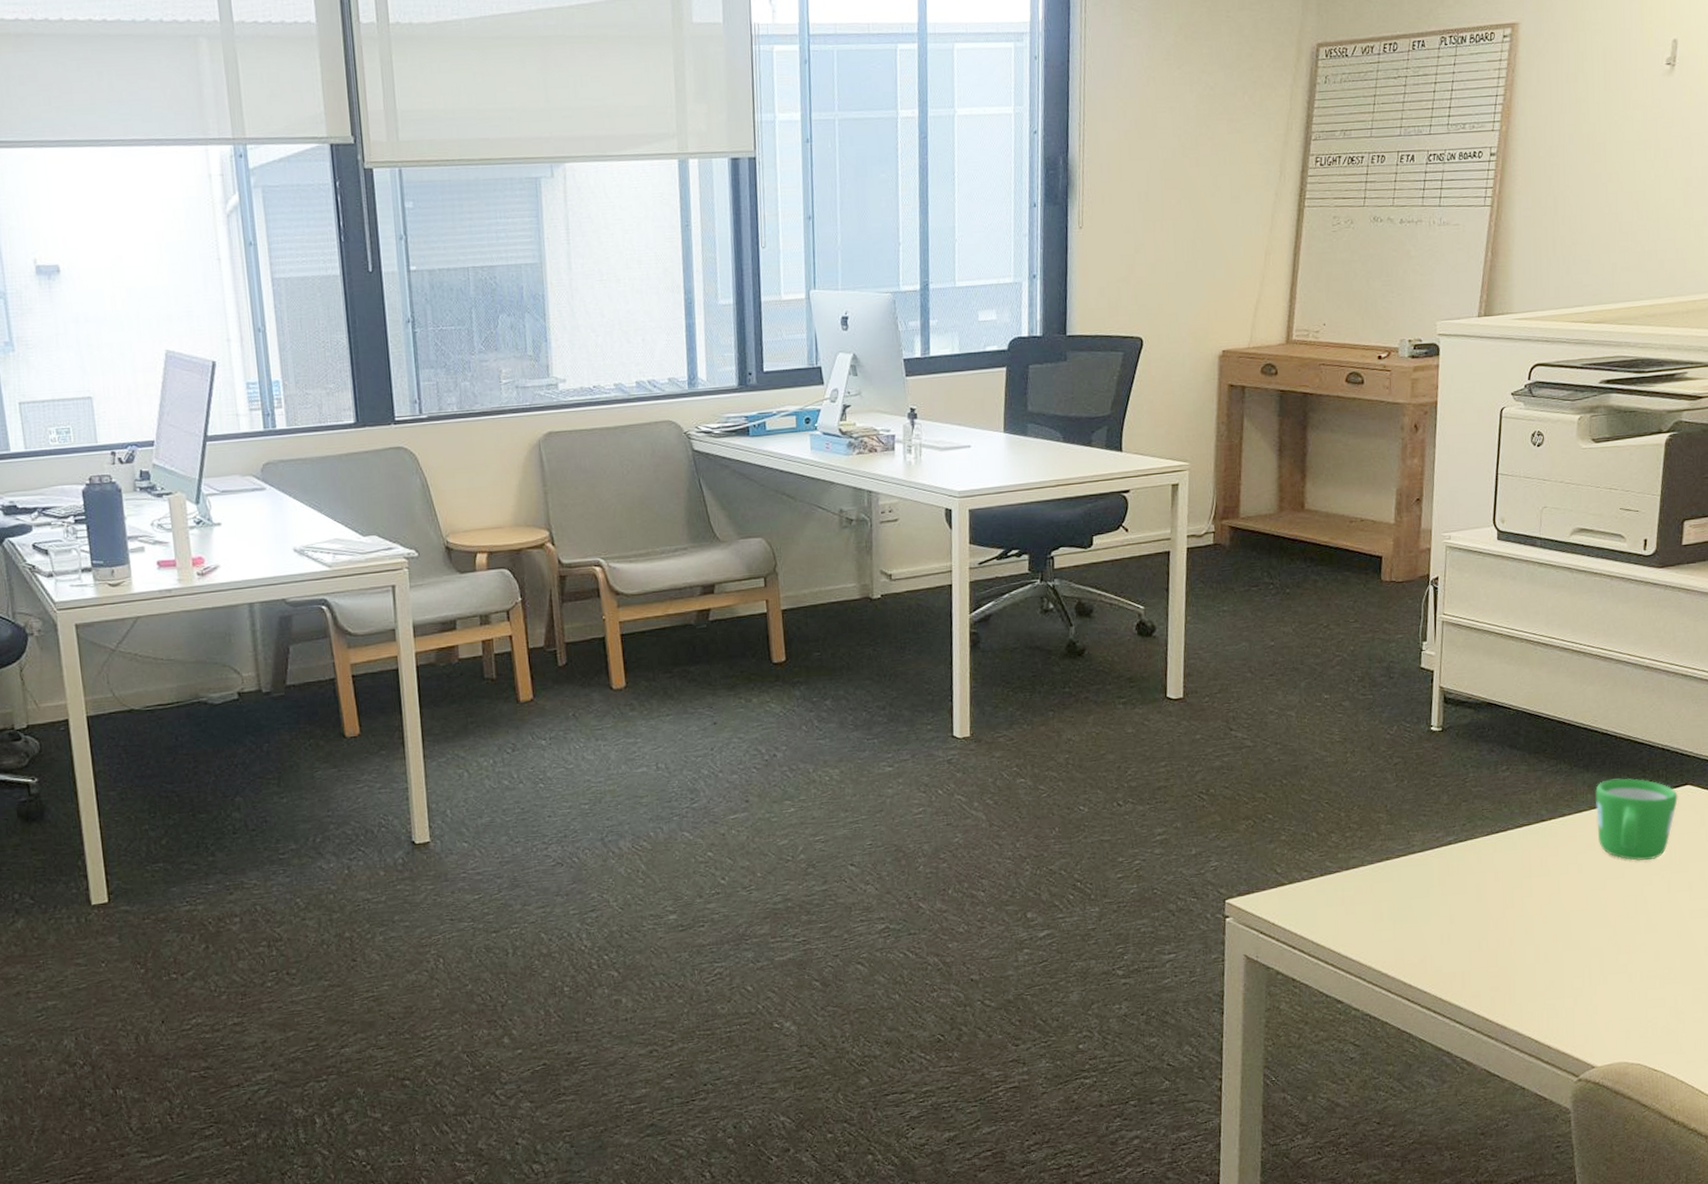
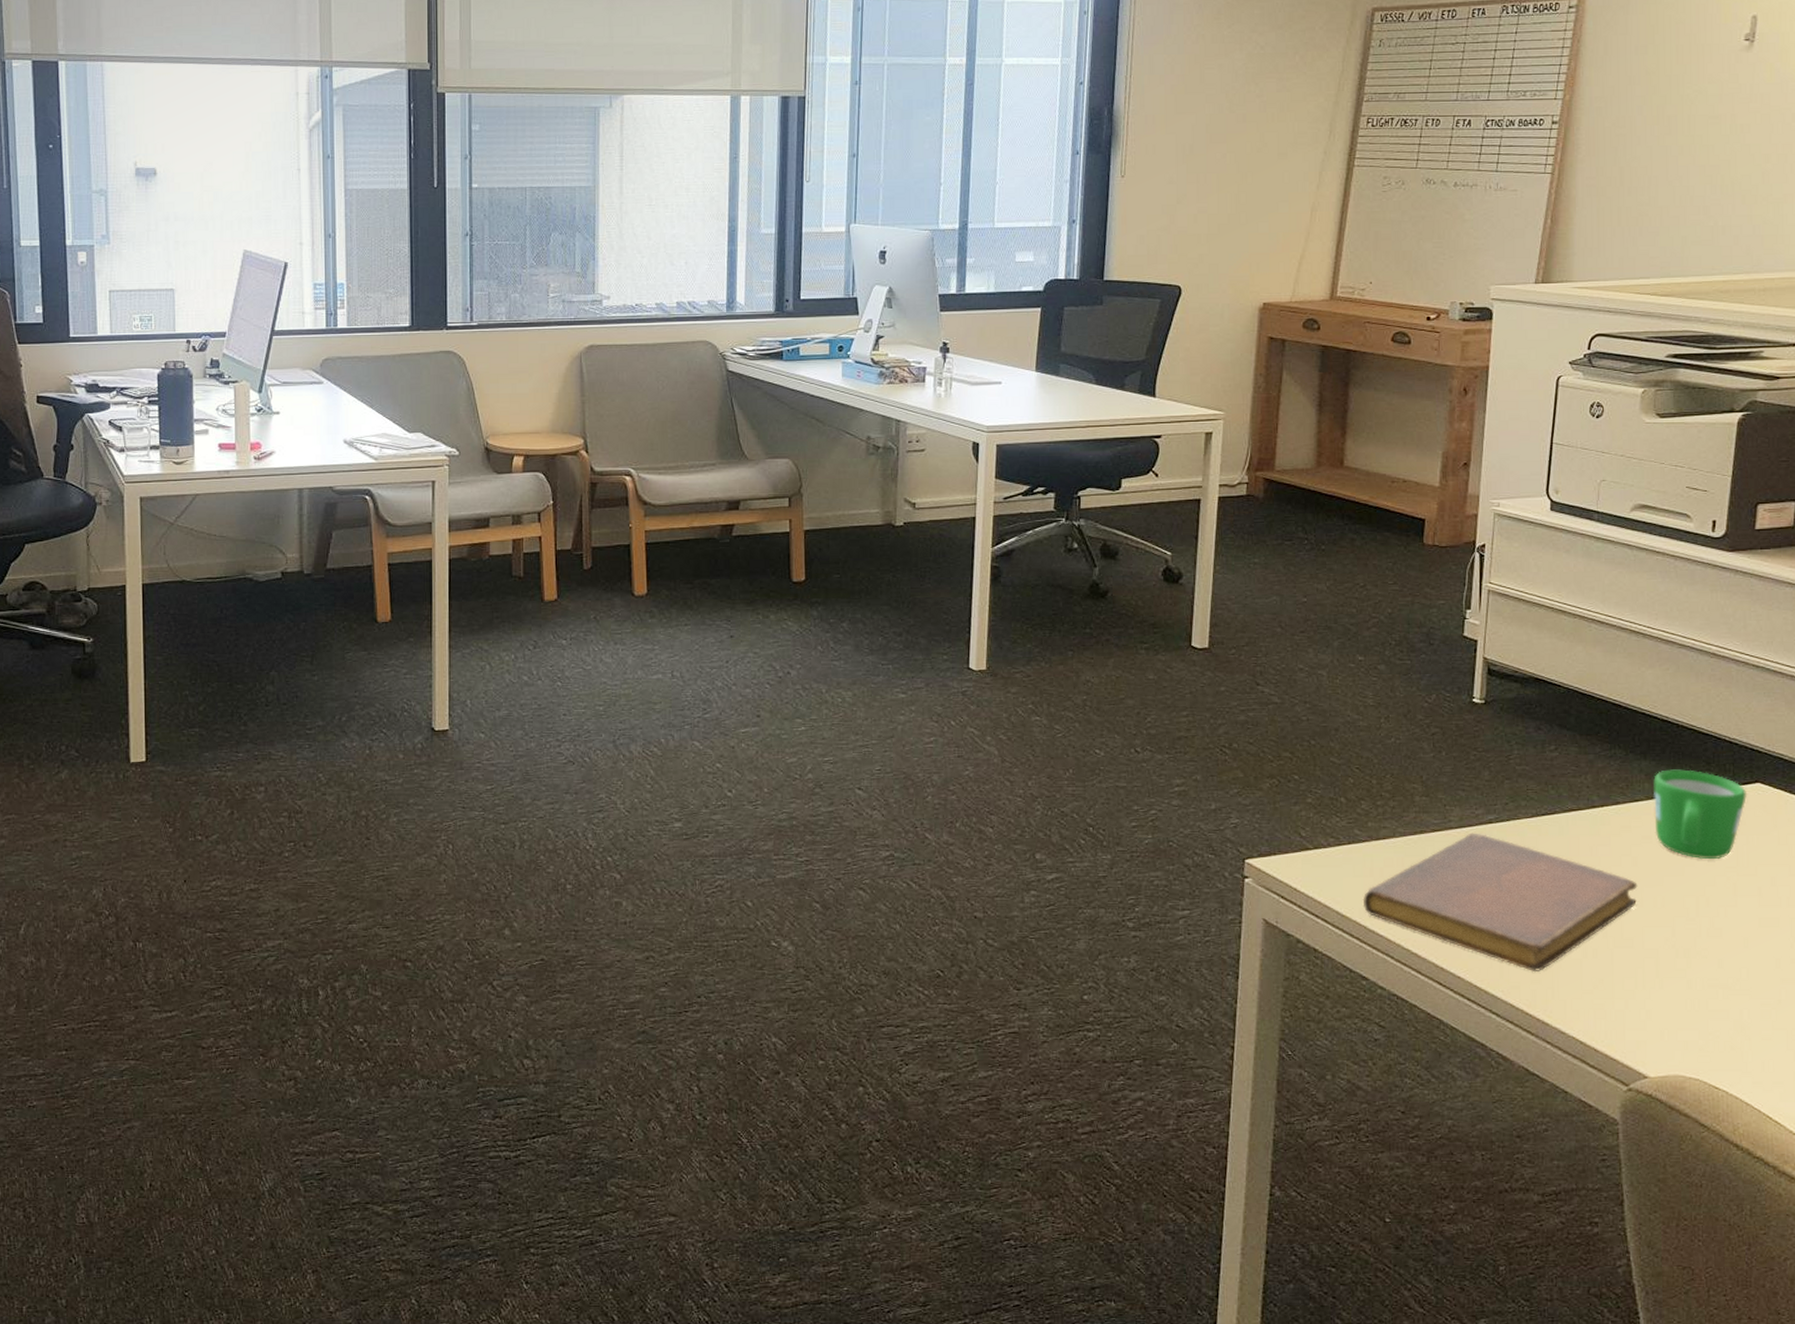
notebook: none [1335,855,1583,981] -> present [1362,833,1638,973]

